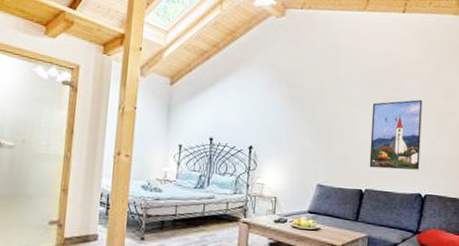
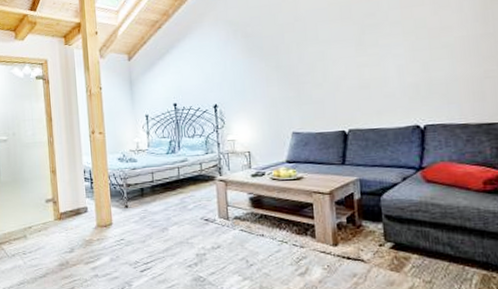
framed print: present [369,99,422,170] -> none [343,20,413,106]

